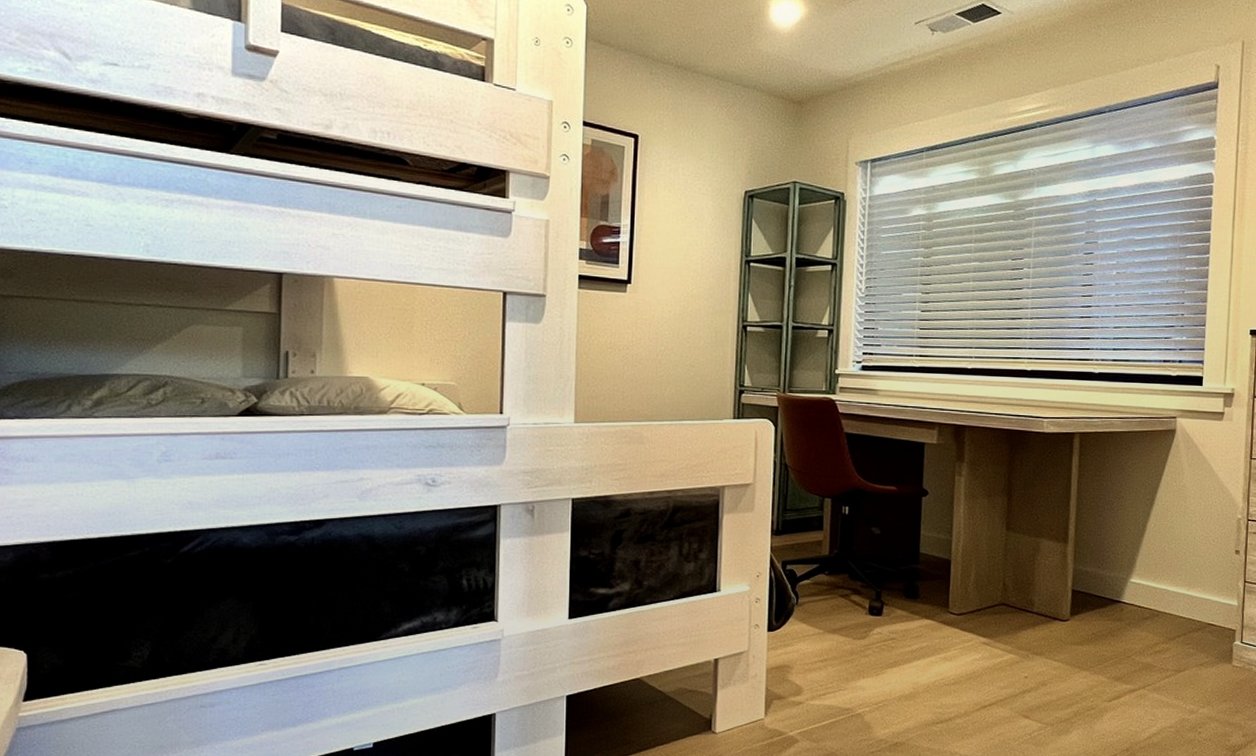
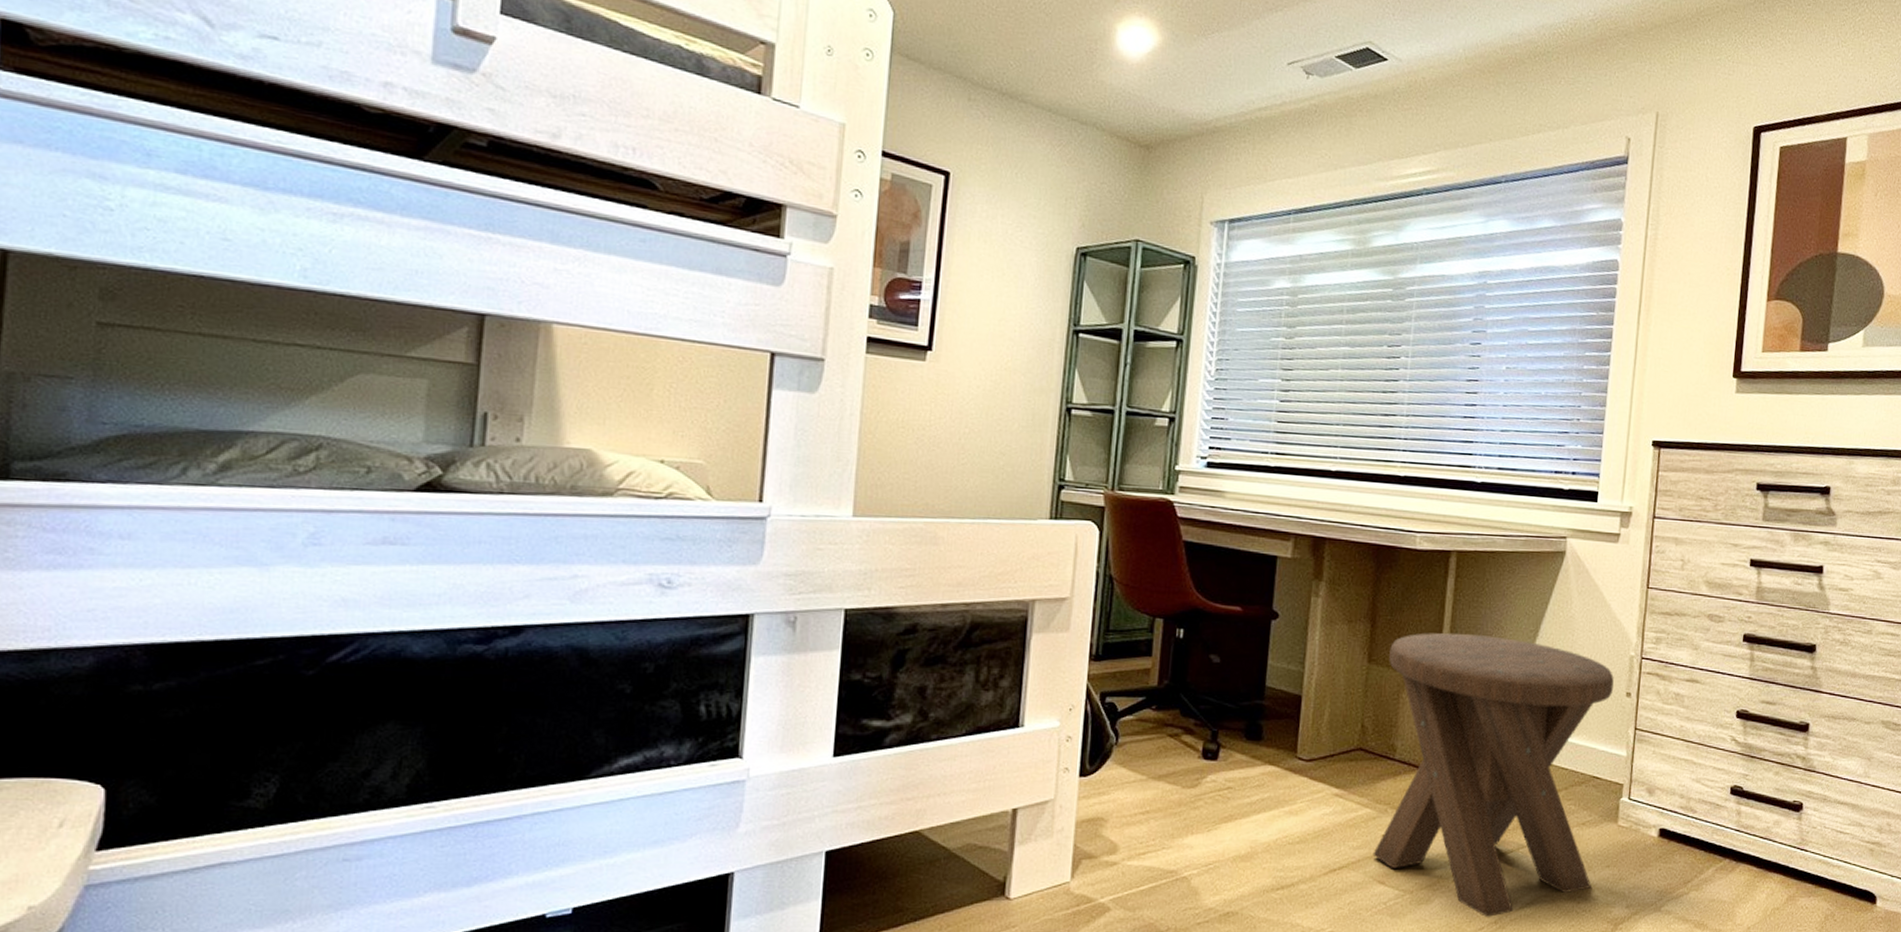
music stool: none [1017,503,1224,745] -> present [1373,633,1614,917]

